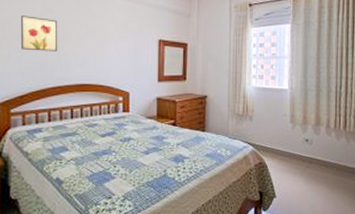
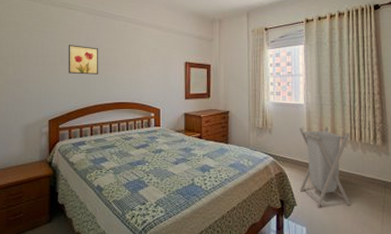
laundry hamper: none [279,114,335,199] -> present [299,127,351,207]

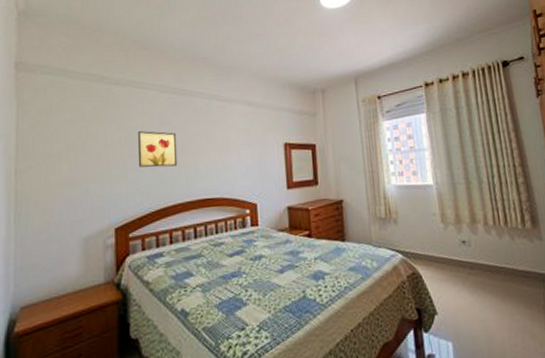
laundry hamper: present [299,127,351,207] -> none [430,210,504,314]

